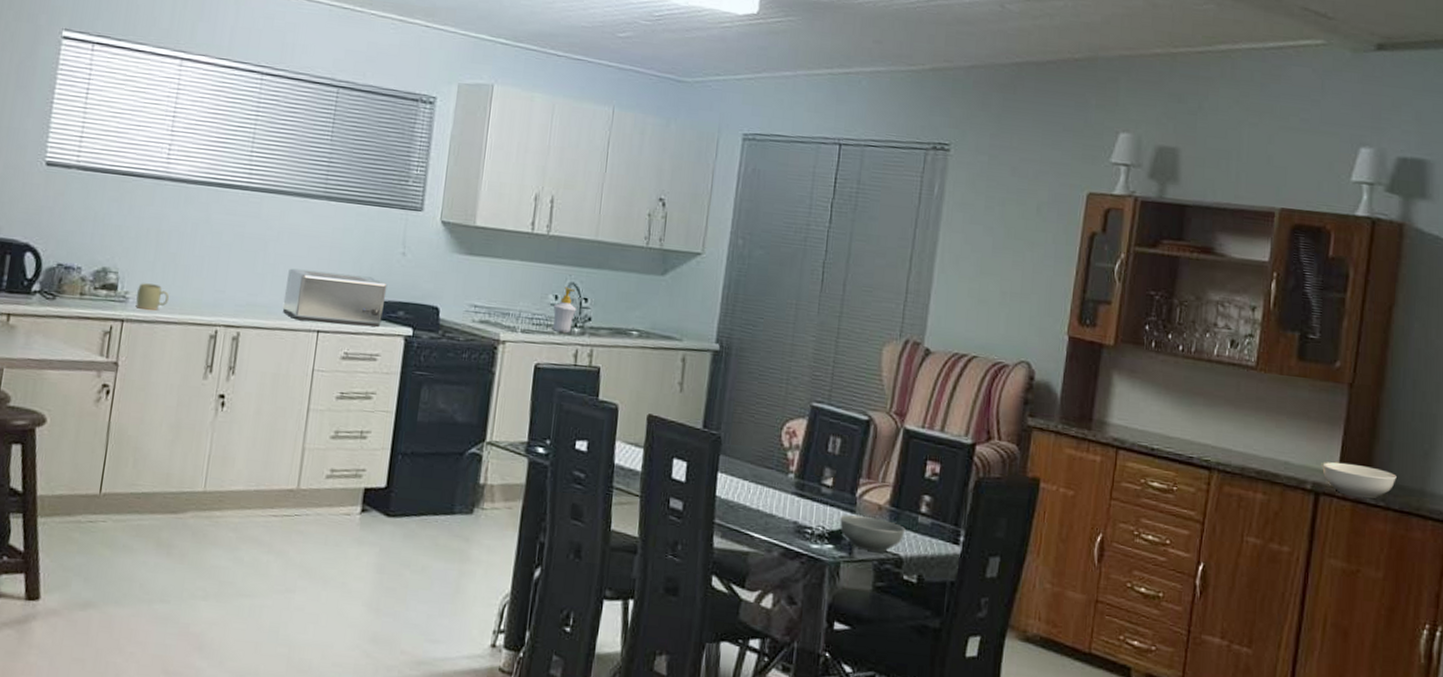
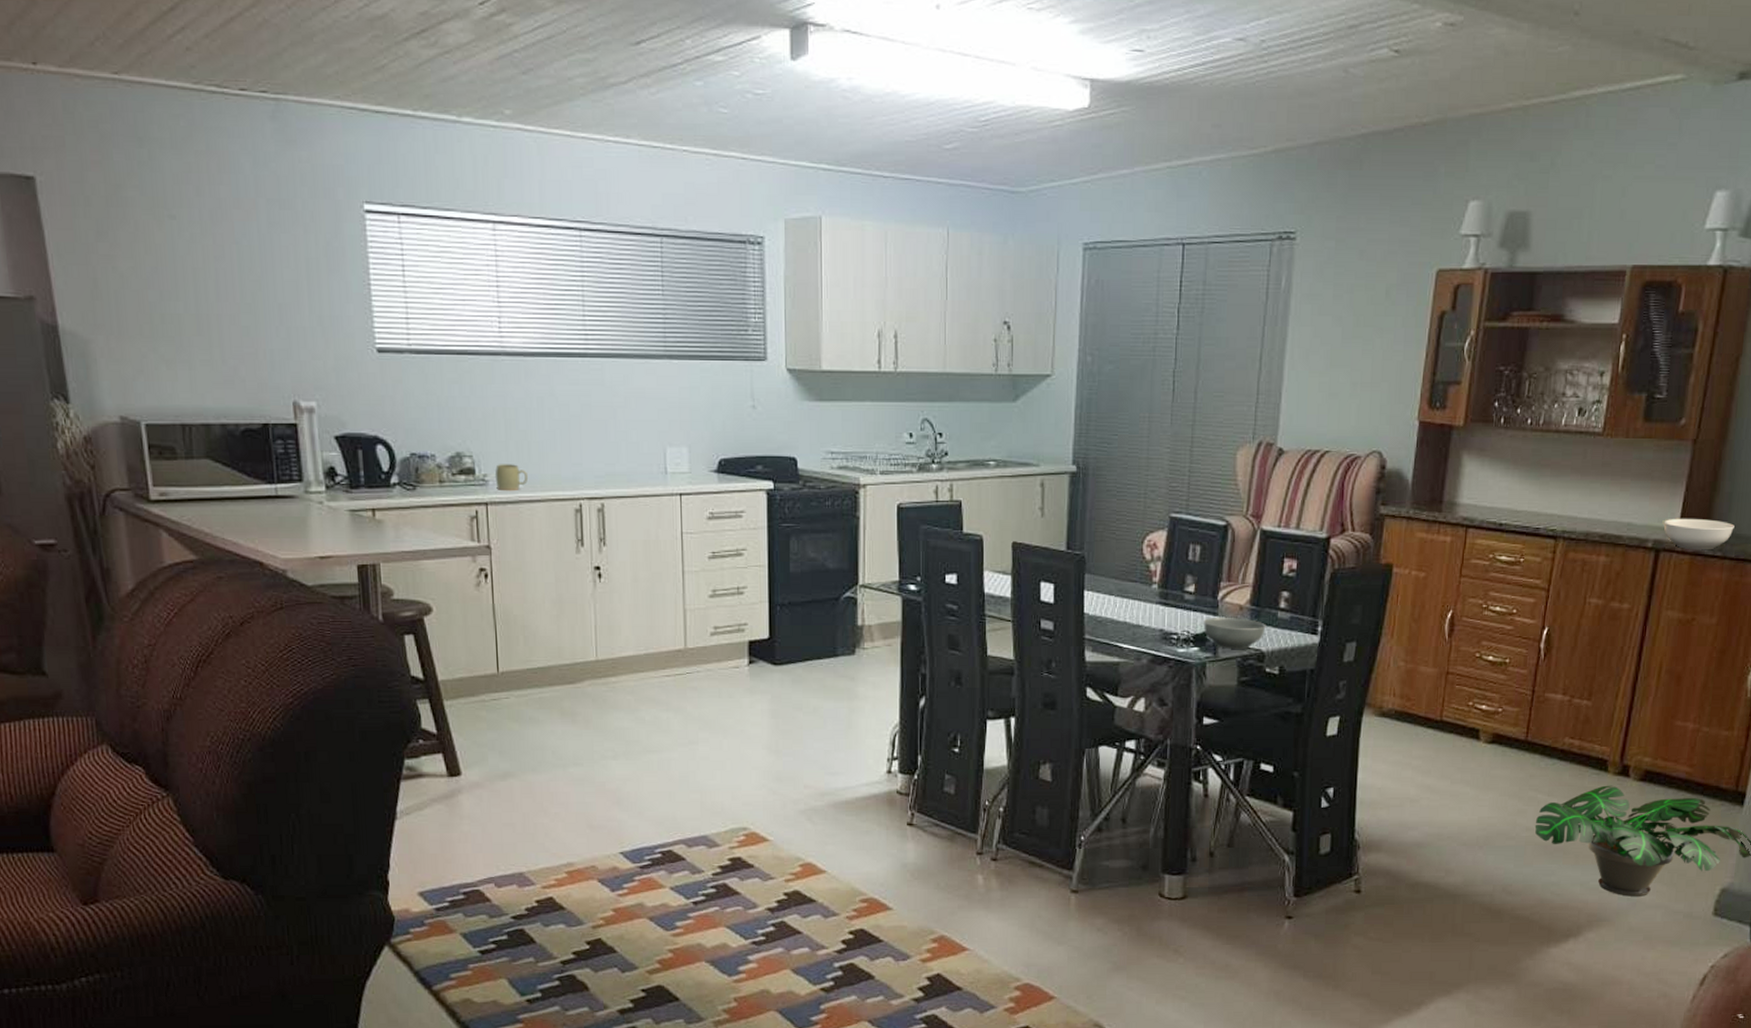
toaster: present [282,268,388,328] -> none [641,433,742,486]
soap bottle: present [553,286,577,334] -> none [909,423,932,471]

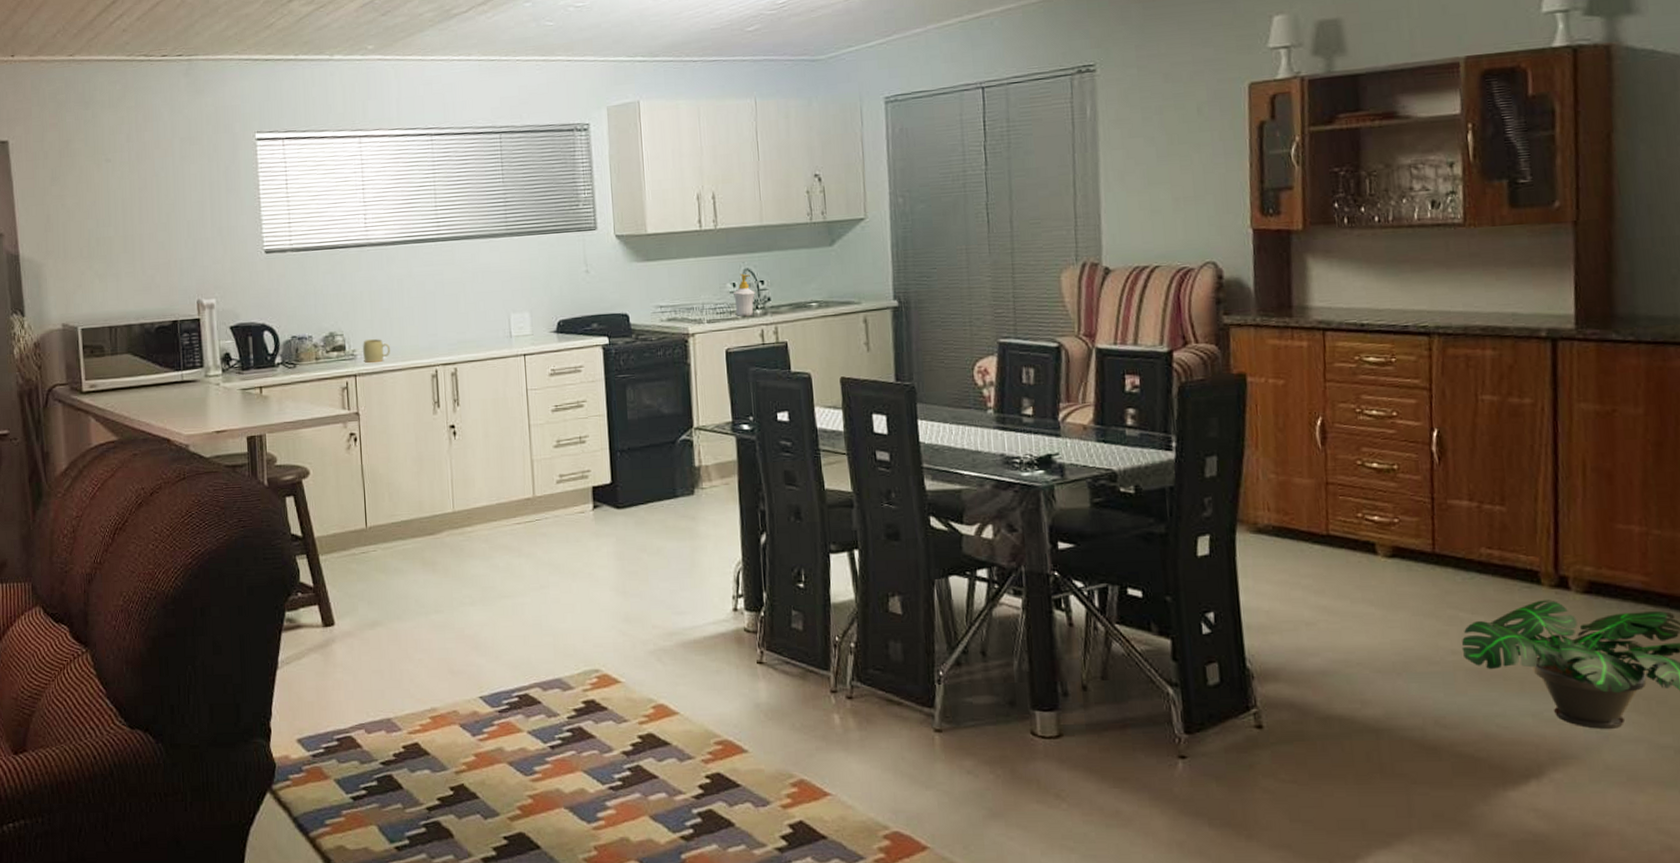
soap bottle: none [909,423,932,471] -> present [732,273,755,317]
bowl: present [1203,618,1266,649] -> none [1045,438,1115,470]
bowl: present [1663,518,1735,550] -> none [1555,302,1644,337]

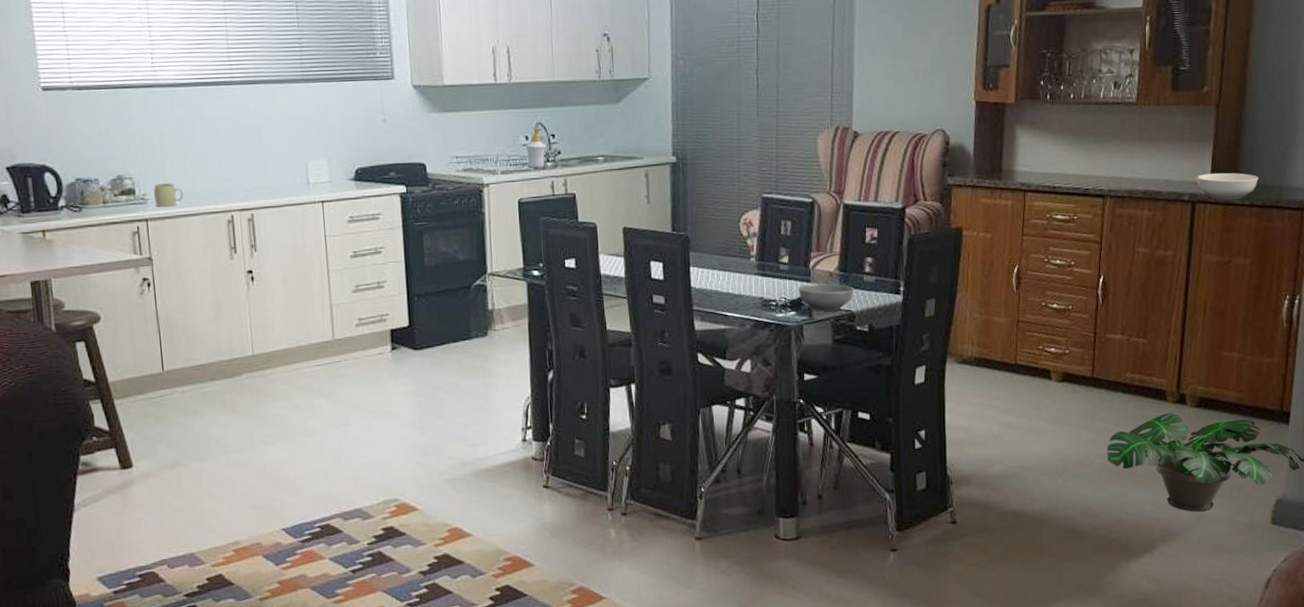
bowl: none [1045,438,1115,470] -> present [797,283,854,311]
bowl: none [1555,302,1644,337] -> present [1197,173,1259,201]

